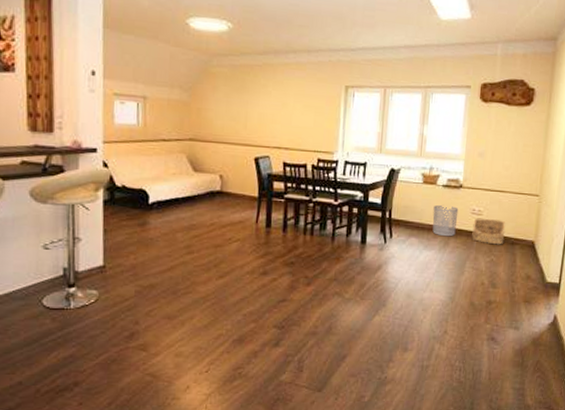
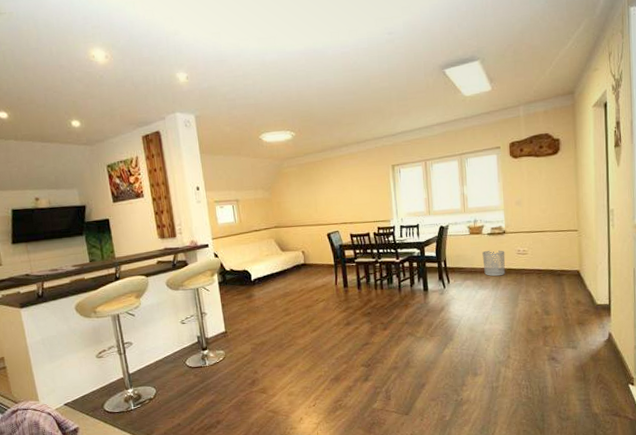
basket: present [472,218,506,245] -> none [520,255,551,278]

